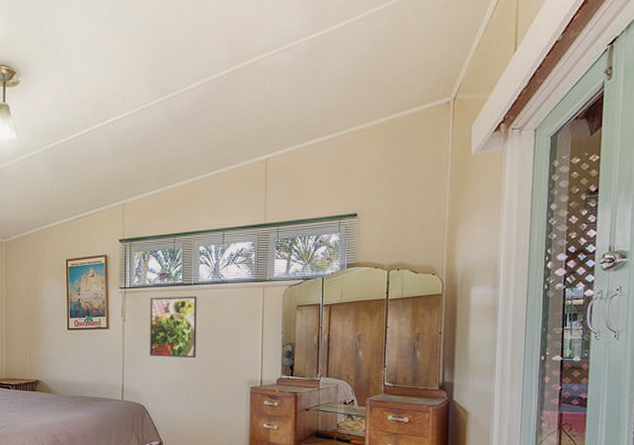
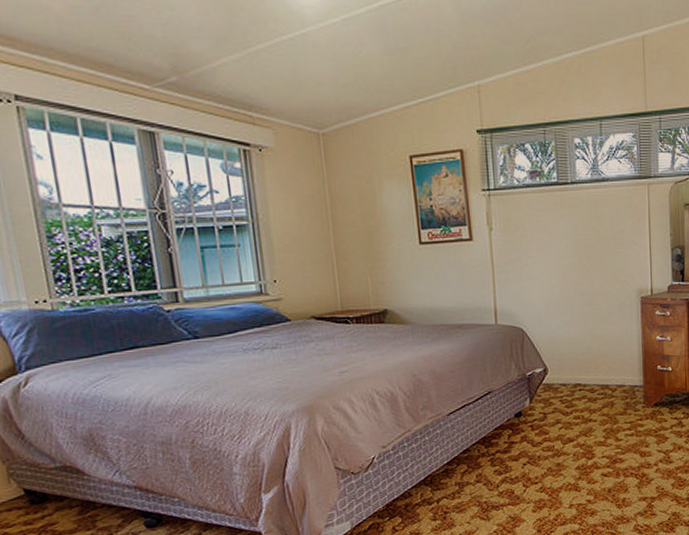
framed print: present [149,296,197,358] -> none [520,197,579,271]

